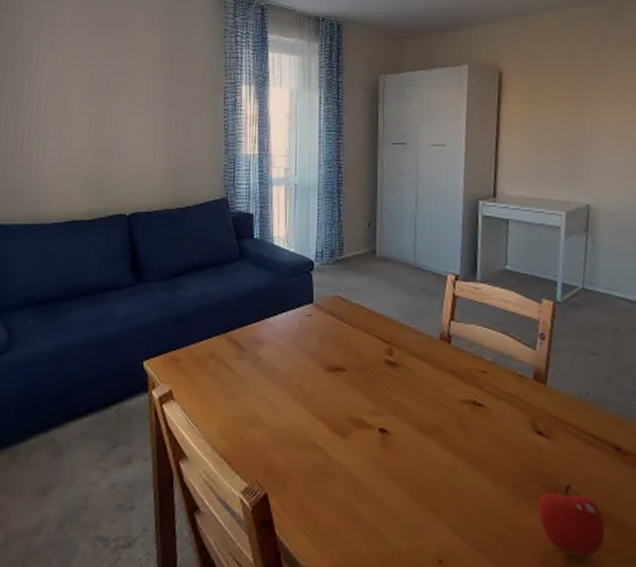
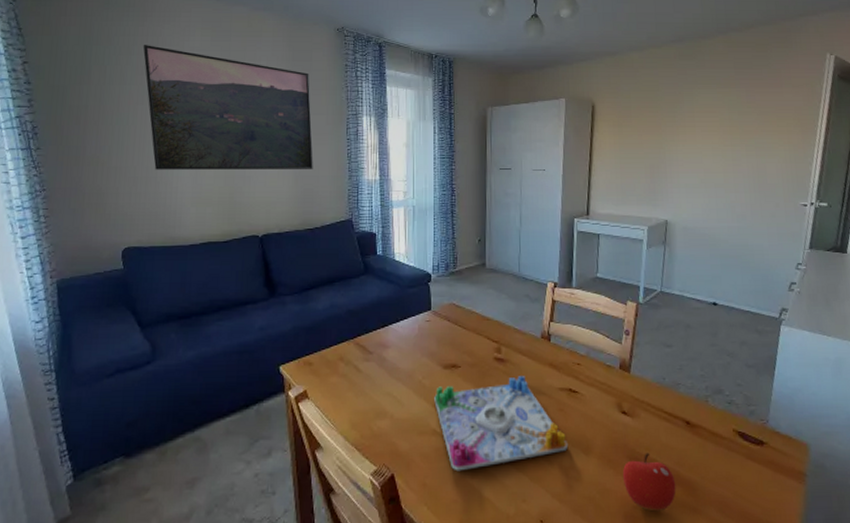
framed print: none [15,11,188,142] -> present [143,45,313,170]
board game: none [315,383,473,494] -> present [434,376,569,472]

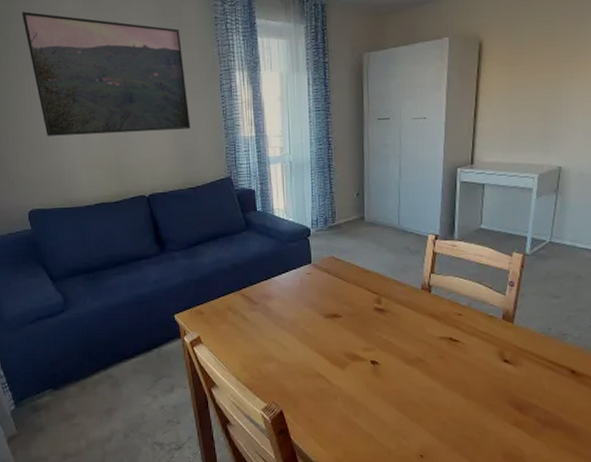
board game: present [434,376,569,472] -> none [317,325,449,410]
fruit: present [622,453,676,512] -> none [502,399,558,452]

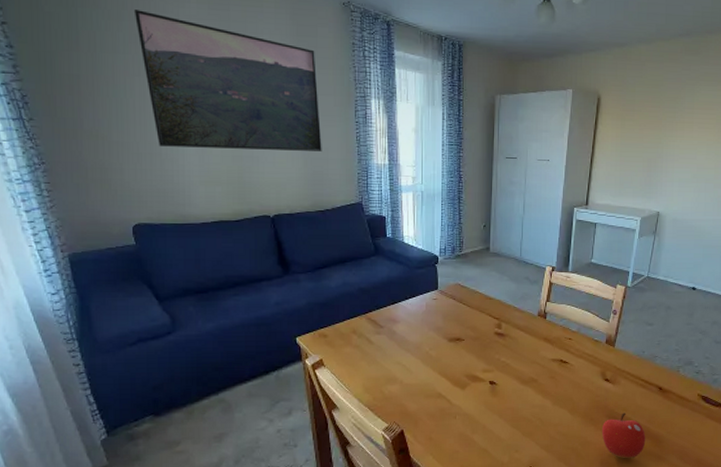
fruit: none [502,399,558,452] -> present [601,413,646,459]

